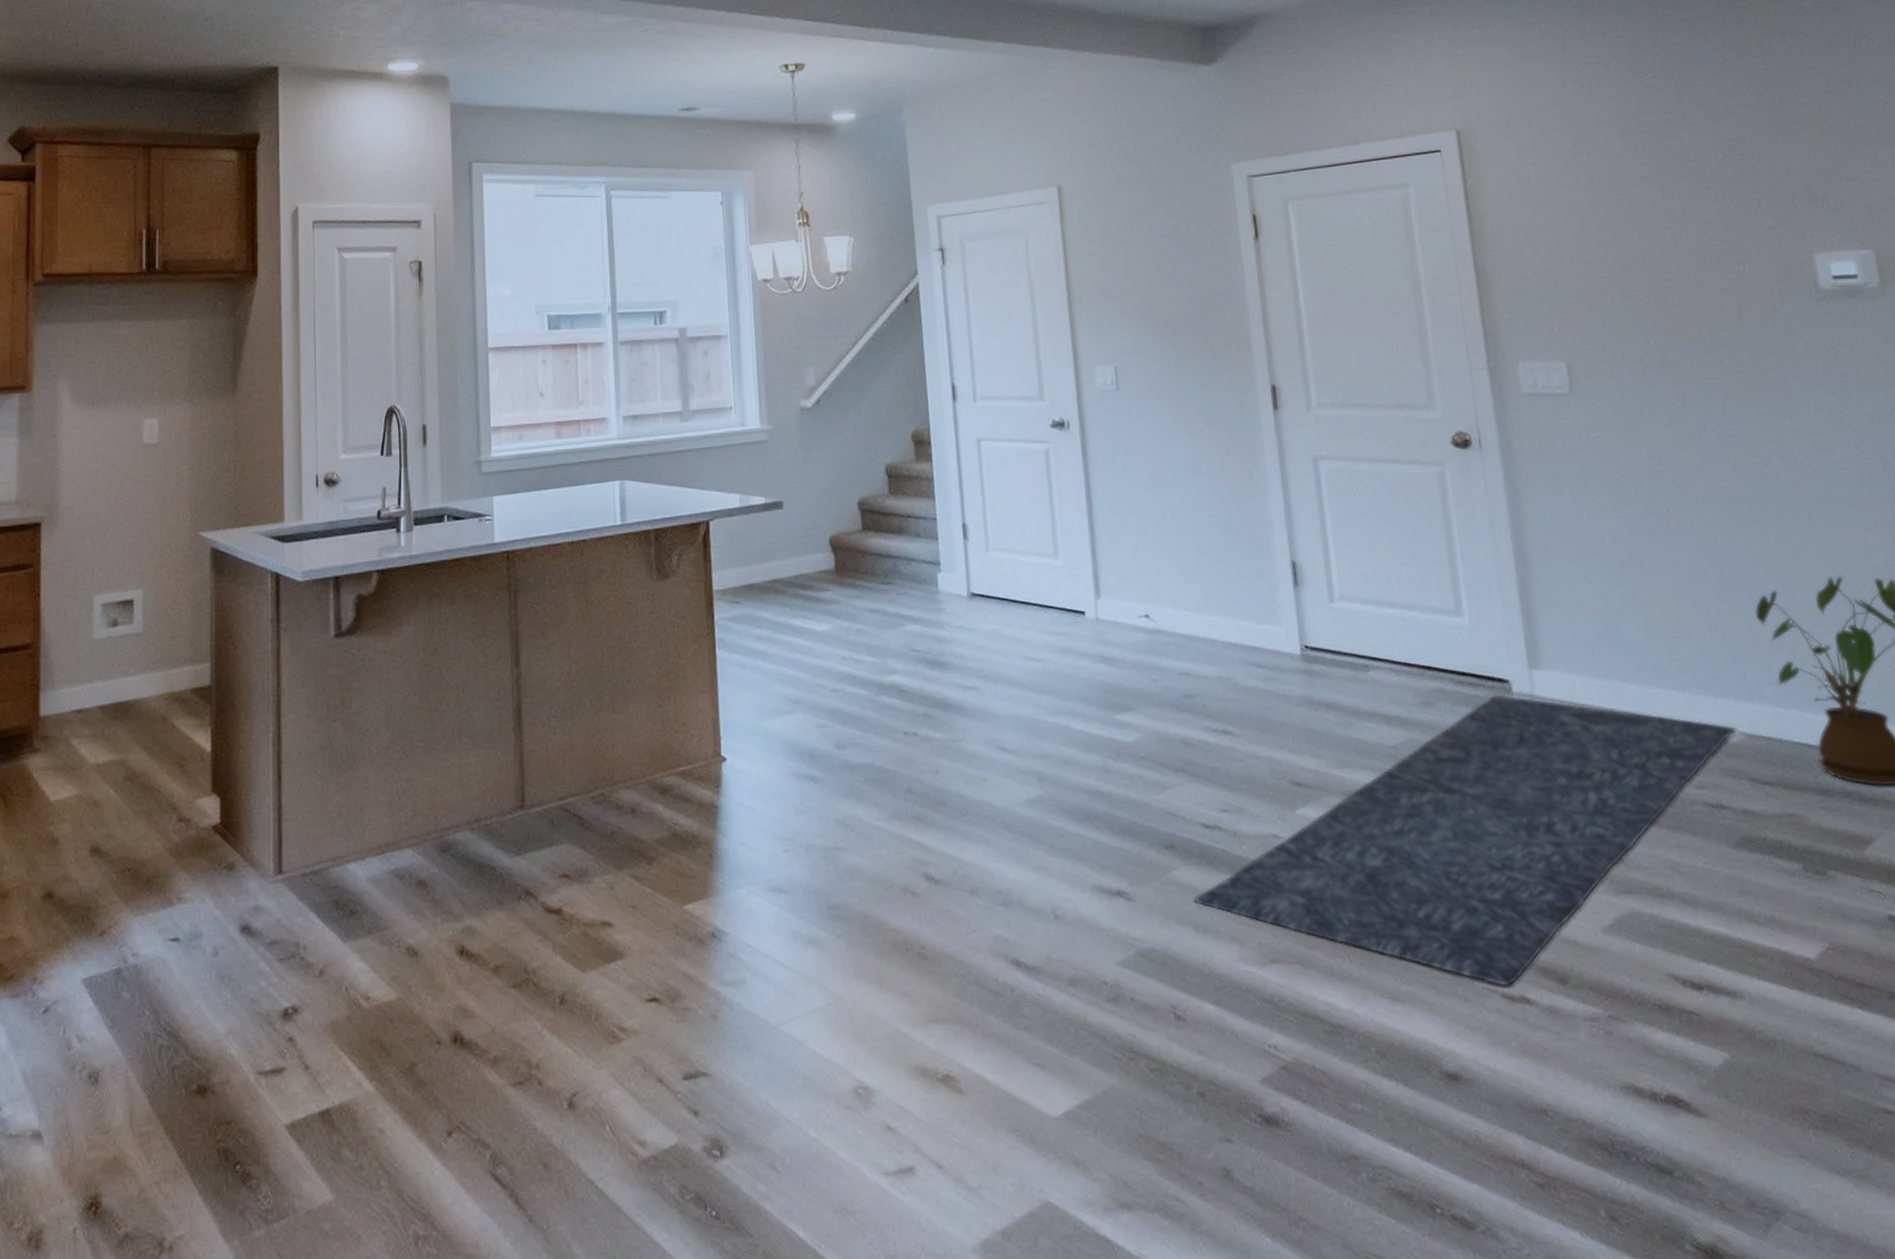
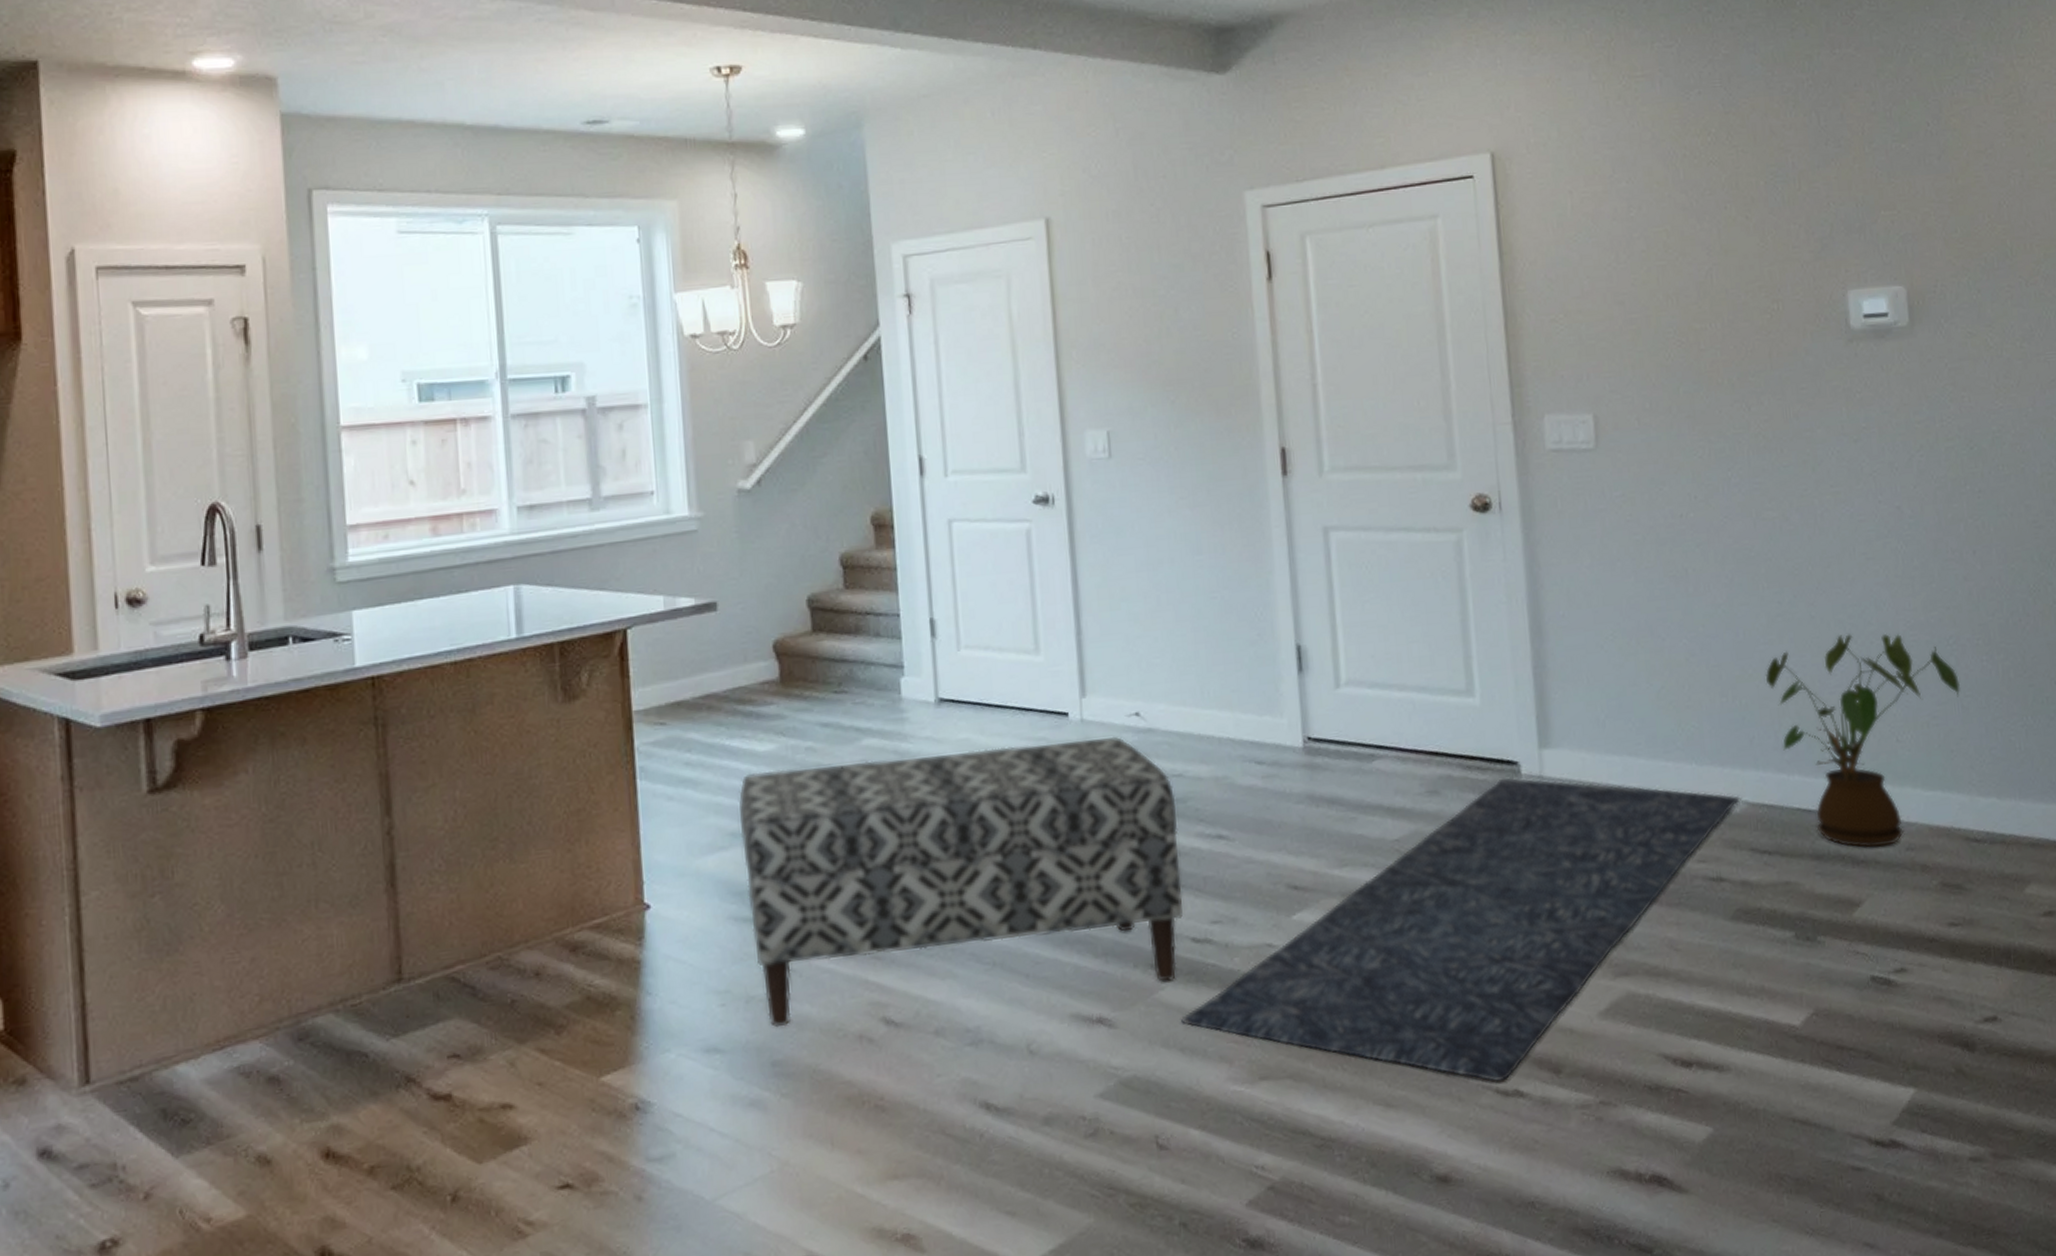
bench: none [800,635,1193,875] -> present [739,736,1183,1028]

